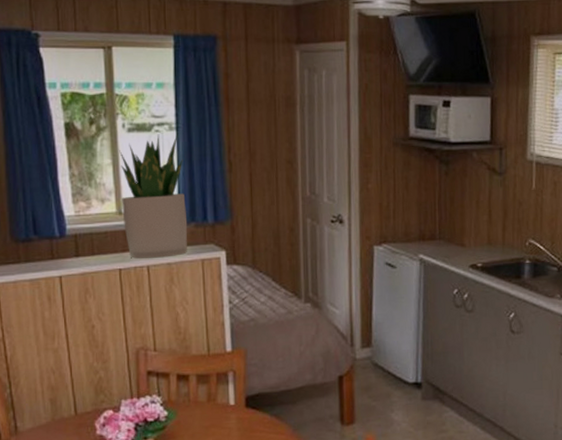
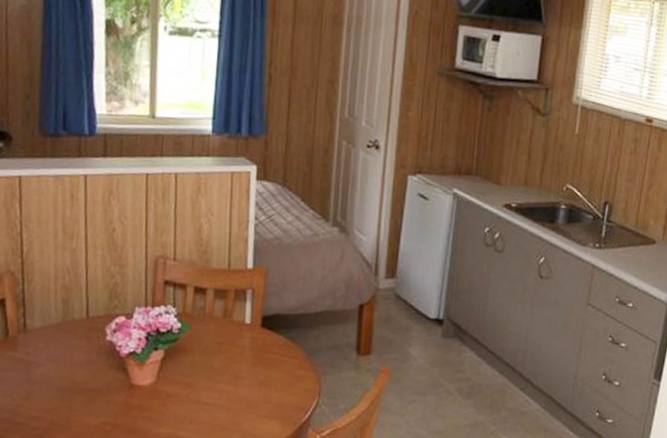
planter: present [119,134,188,260] -> none [155,40,223,167]

